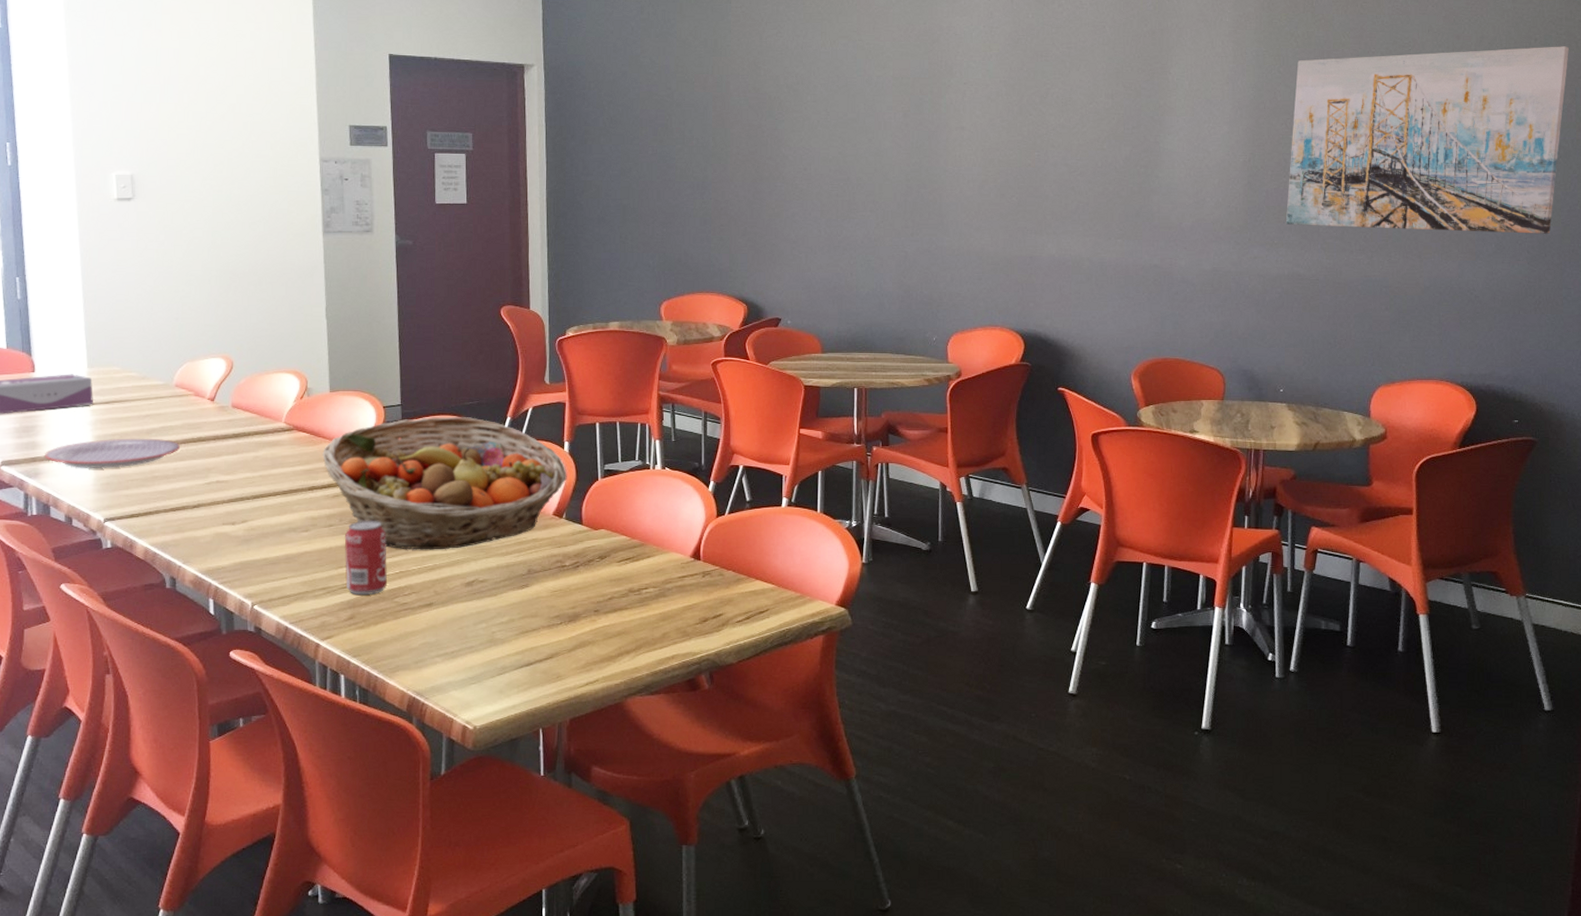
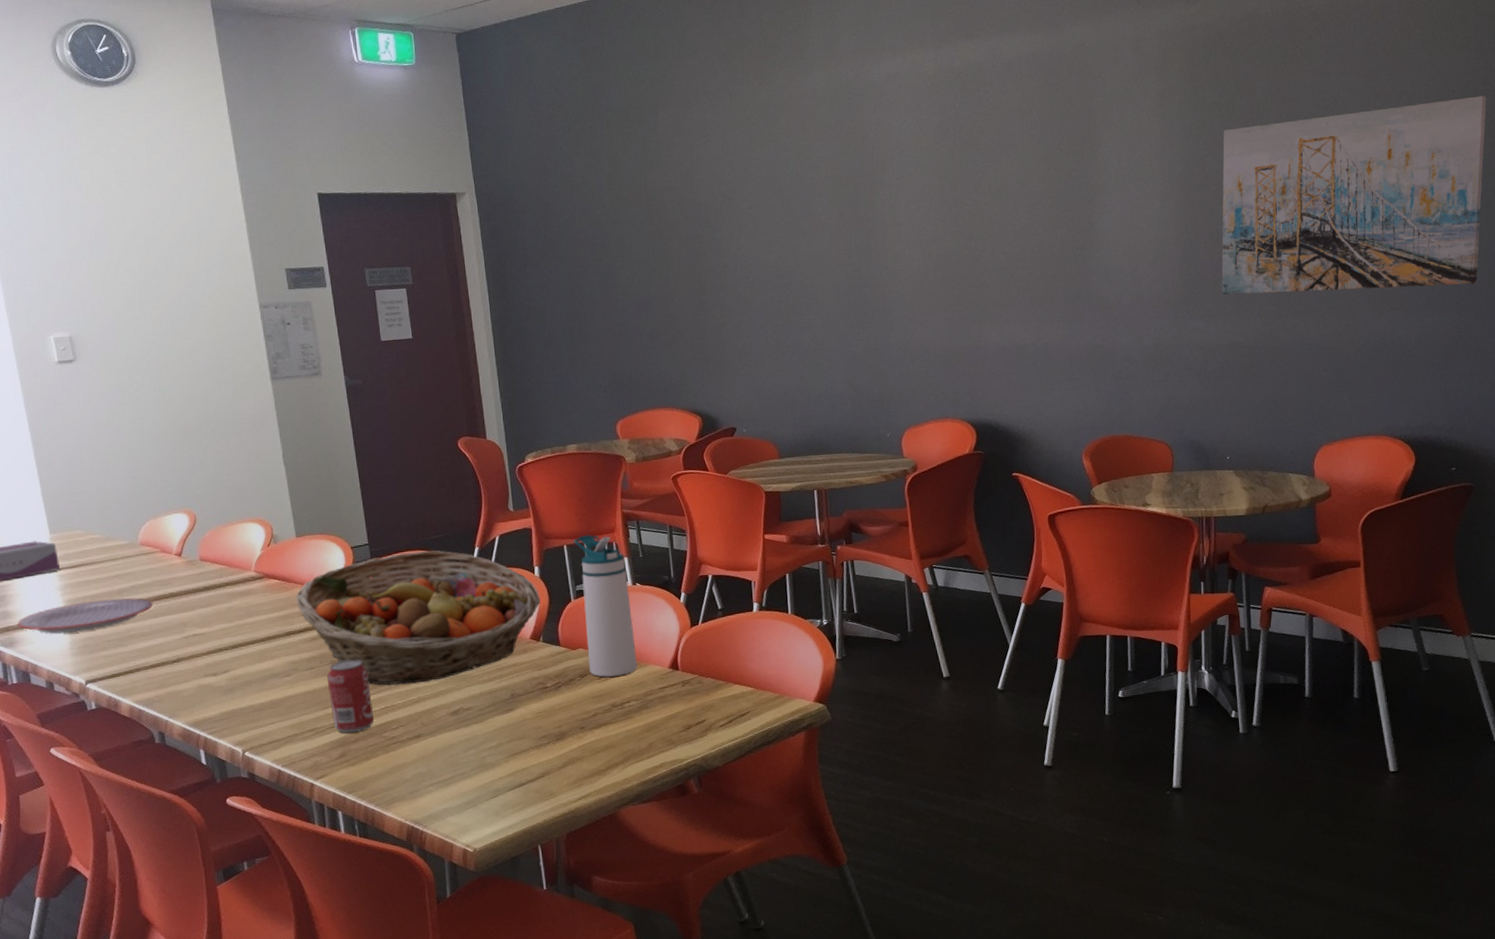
water bottle: none [606,414,659,562] -> present [573,535,638,678]

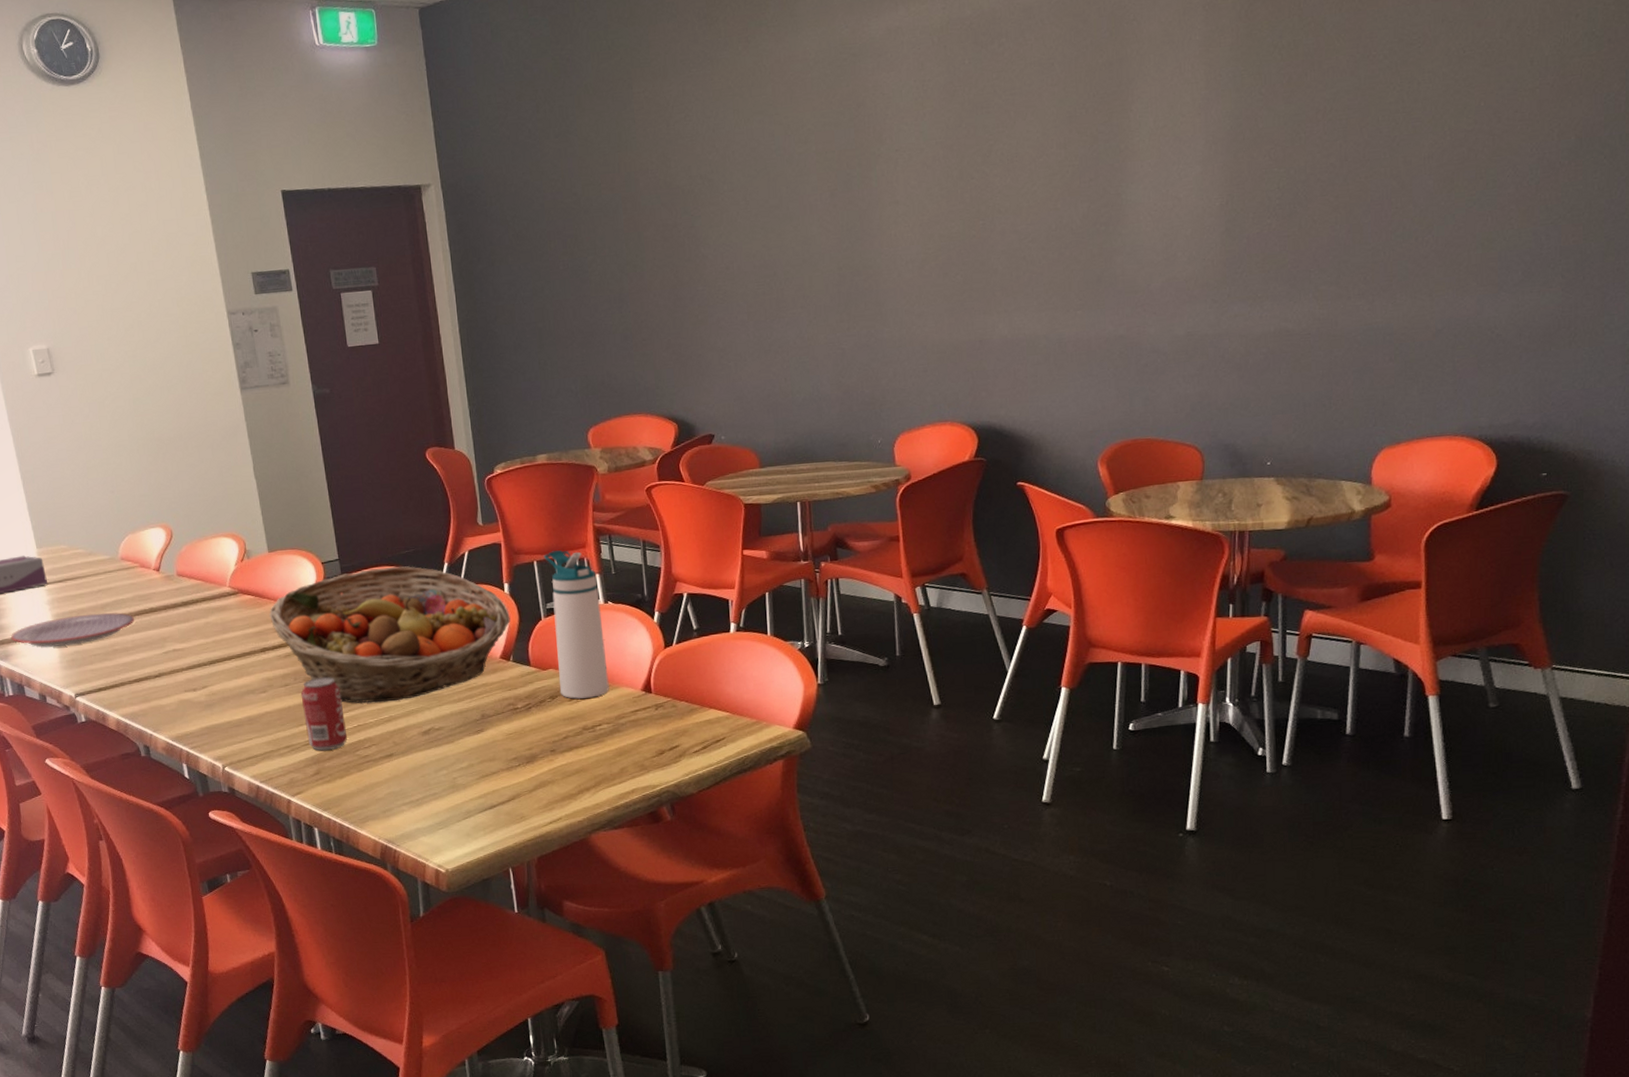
wall art: present [1221,96,1487,295] -> none [1270,19,1619,274]

